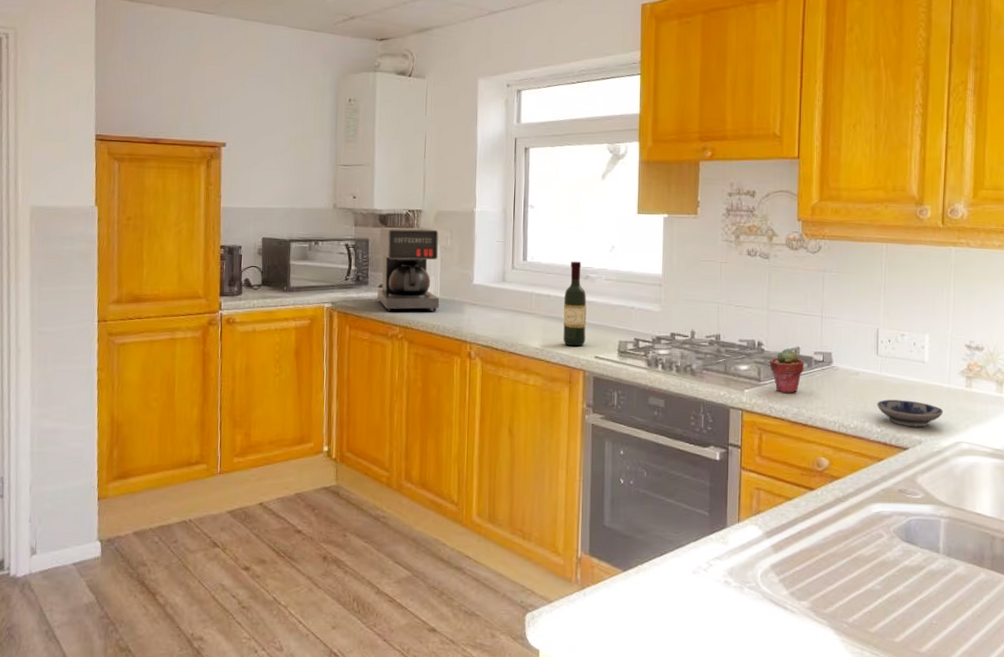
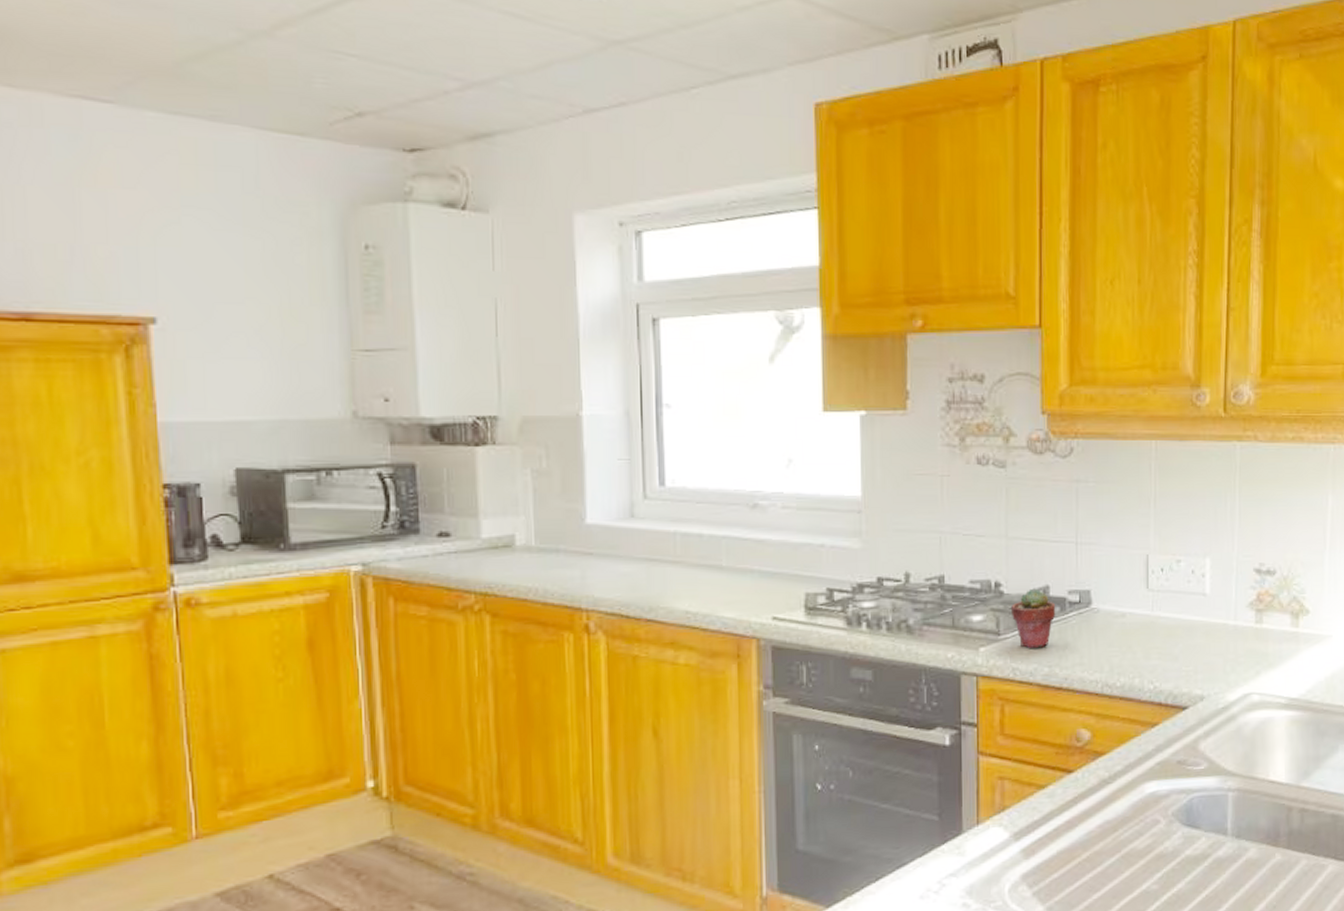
coffee maker: present [377,227,440,312] -> none [433,443,536,573]
wine bottle: present [563,261,587,347] -> none [722,483,758,606]
bowl: present [877,399,944,428] -> none [1148,645,1230,680]

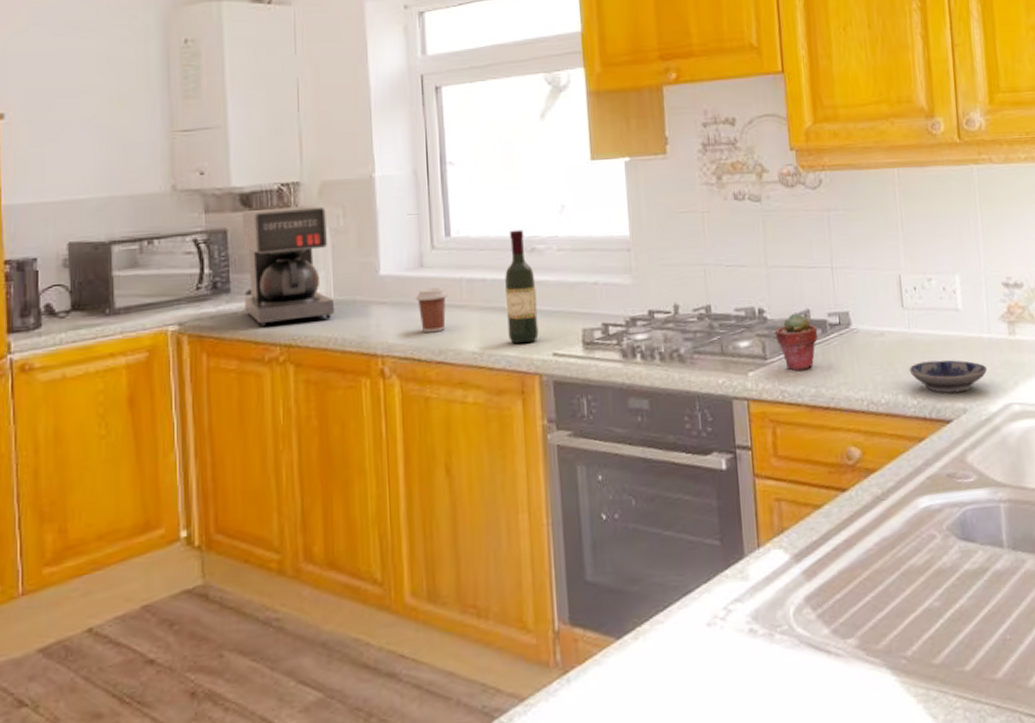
coffee maker: none [433,443,536,573] -> present [242,206,335,327]
coffee cup: none [624,541,660,589] -> present [415,287,448,333]
wine bottle: none [722,483,758,606] -> present [504,229,539,344]
bowl: none [1148,645,1230,680] -> present [909,360,988,394]

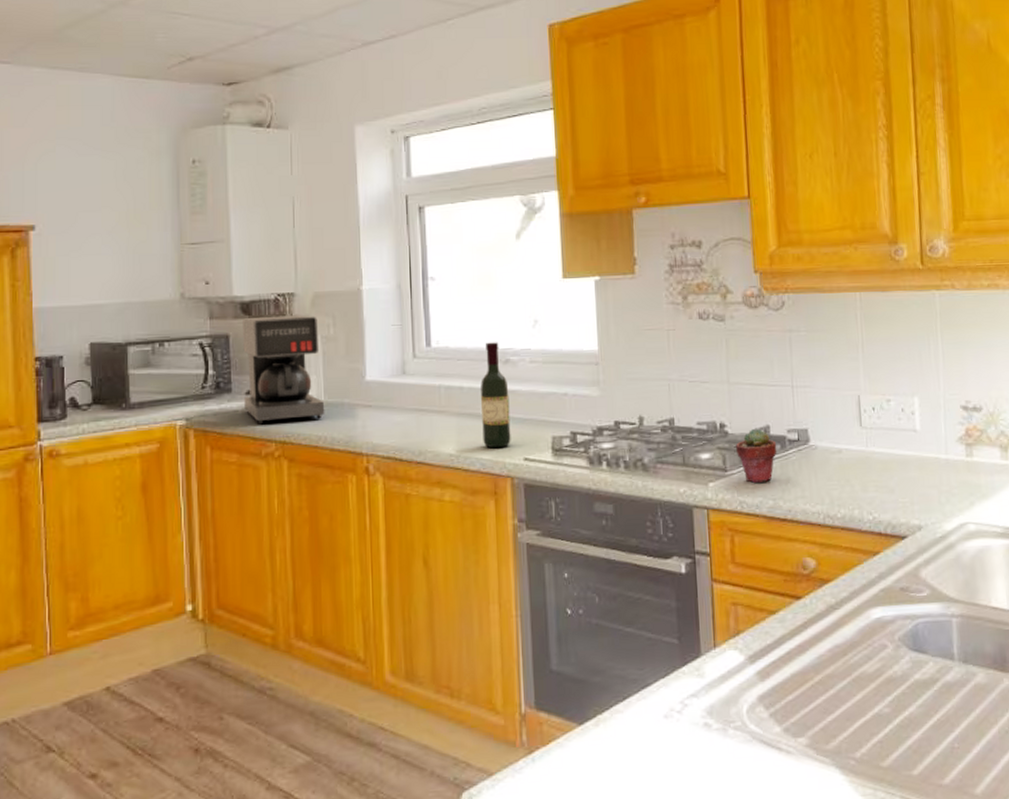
coffee cup: present [415,287,448,333] -> none [398,394,428,435]
bowl: present [909,360,988,394] -> none [865,478,944,511]

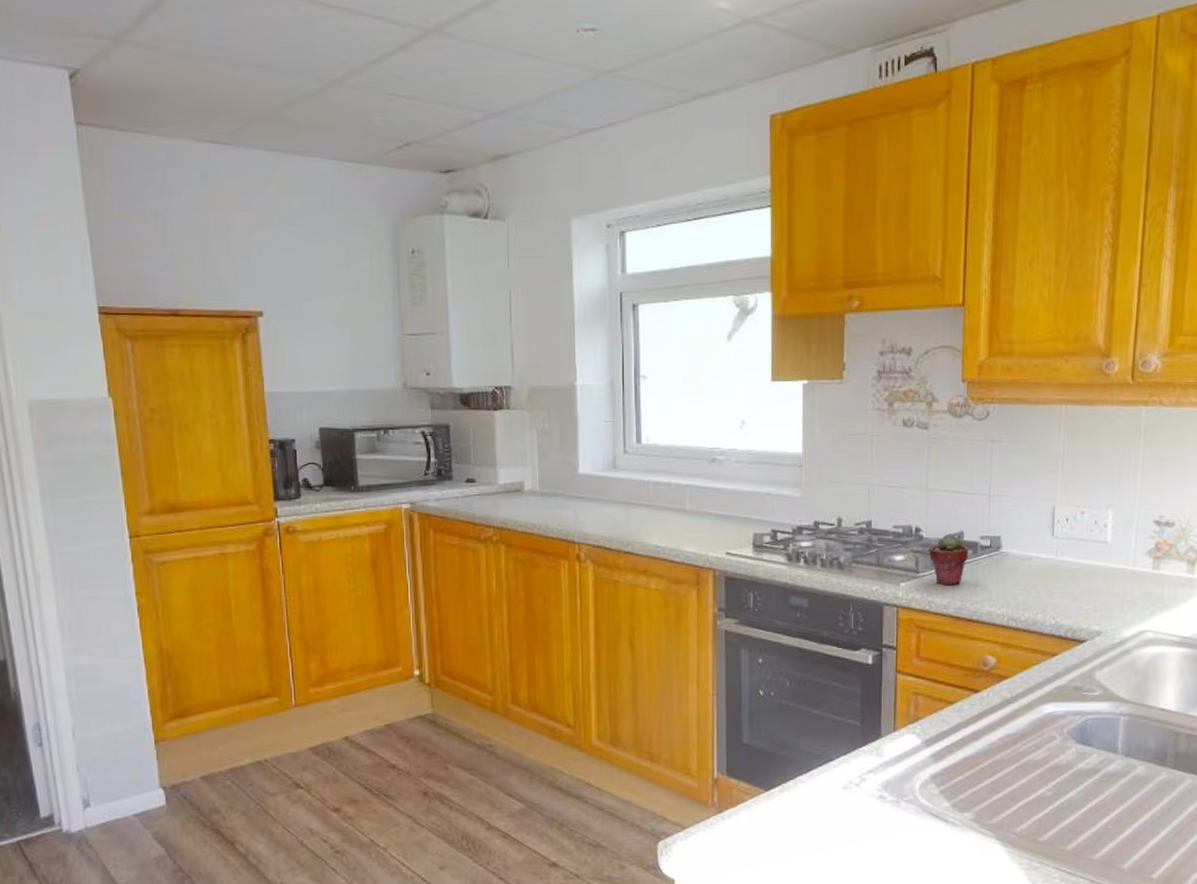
coffee maker: present [243,315,325,425] -> none [462,408,540,511]
wine bottle: present [480,342,511,449] -> none [686,441,715,542]

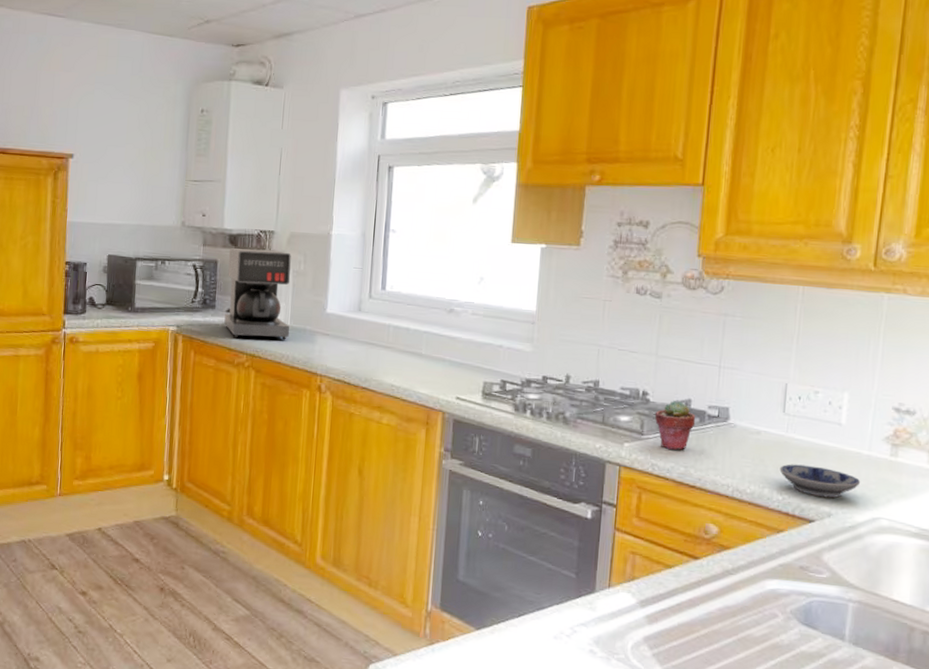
coffee maker: none [462,408,540,511] -> present [224,248,291,340]
bowl: none [1051,586,1127,617] -> present [779,464,861,498]

